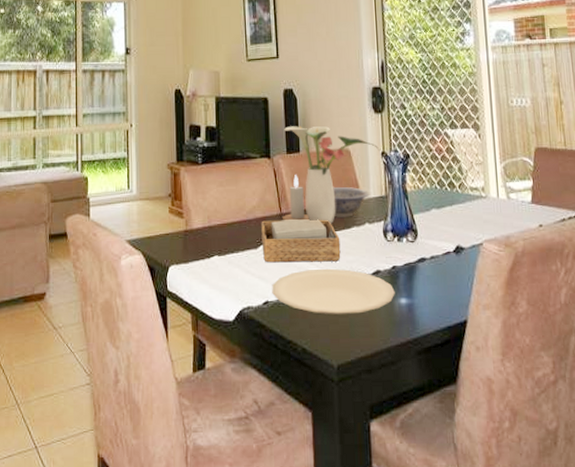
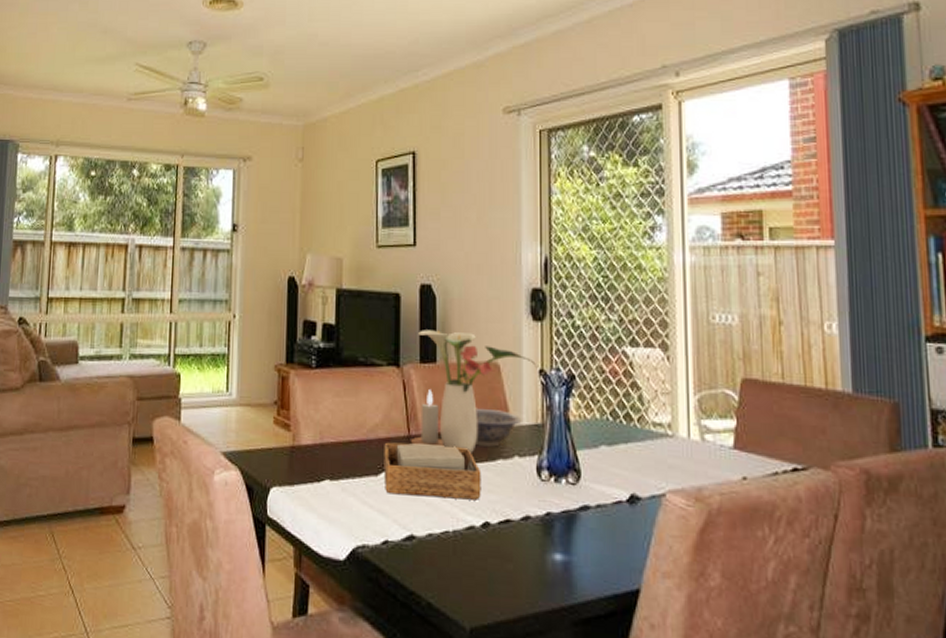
plate: present [272,268,395,315] -> none [393,506,548,567]

